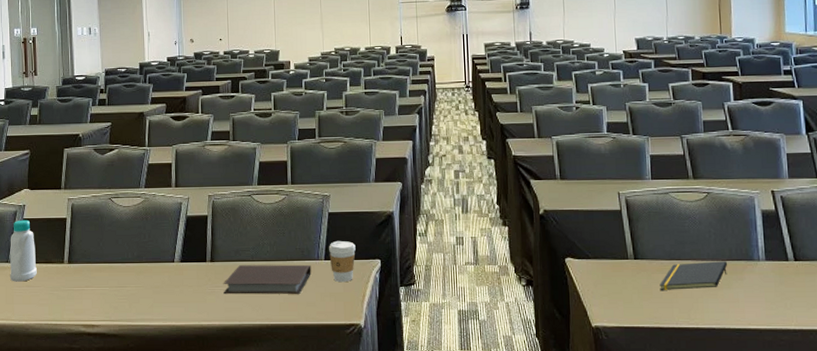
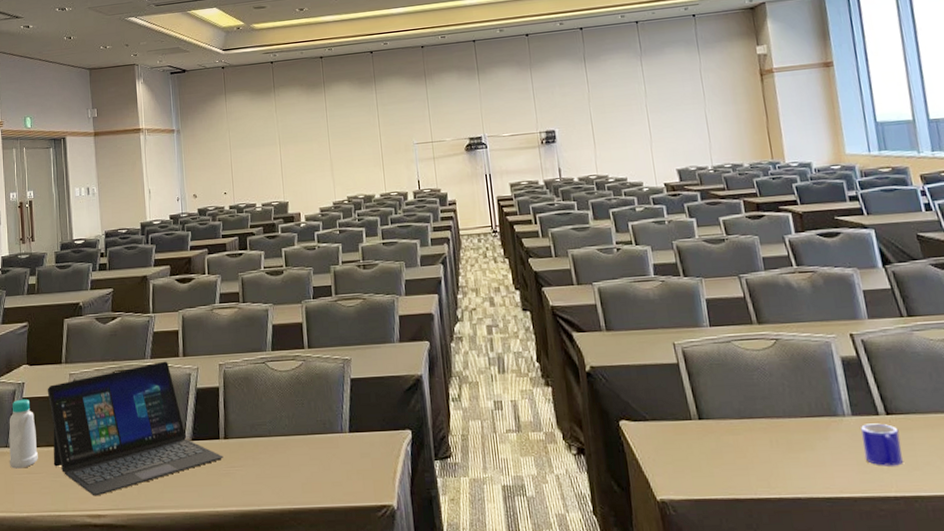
laptop: none [46,190,209,309] -> present [47,361,224,496]
notebook: present [223,264,311,294] -> none [239,438,335,475]
coffee cup: present [329,240,356,283] -> none [353,409,383,458]
notepad: present [659,261,728,290] -> none [730,418,809,455]
mug: none [772,268,805,304] -> present [861,423,903,466]

